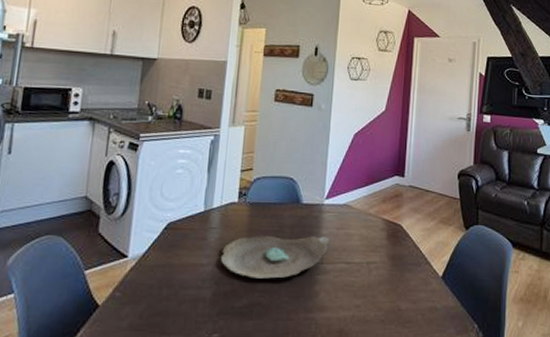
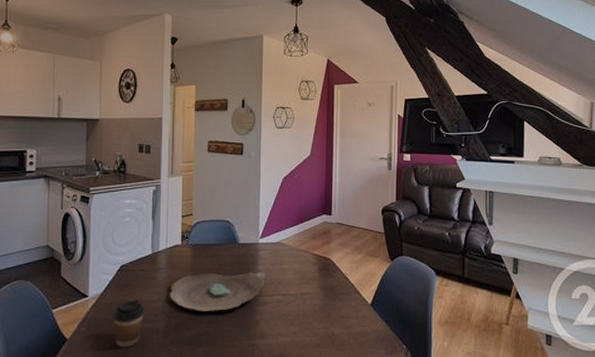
coffee cup: none [153,262,192,318] -> present [113,299,145,348]

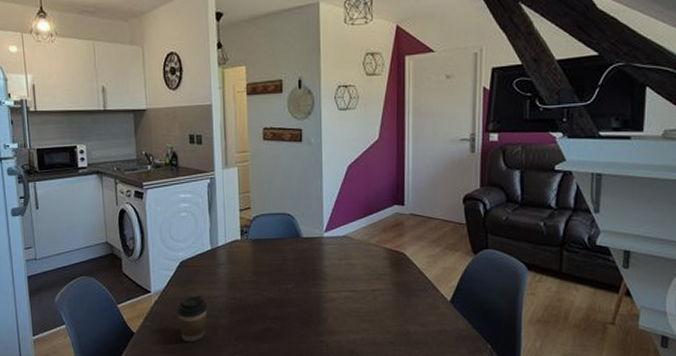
decorative bowl: present [170,272,266,311] -> none [232,267,332,307]

